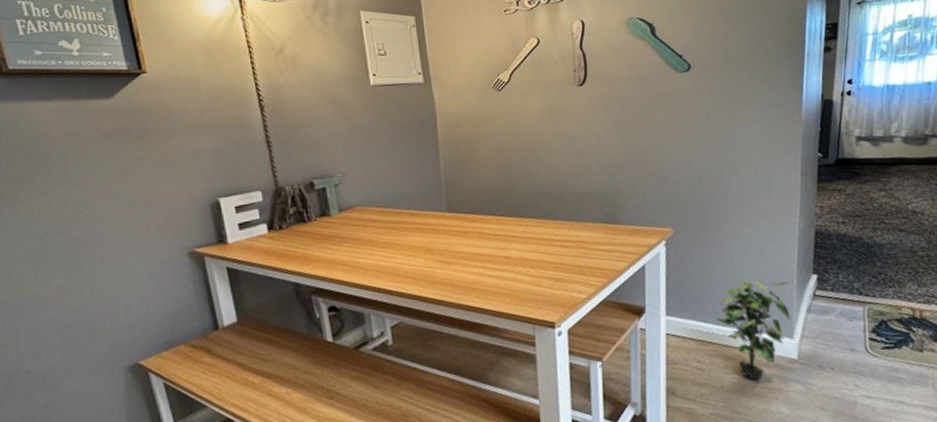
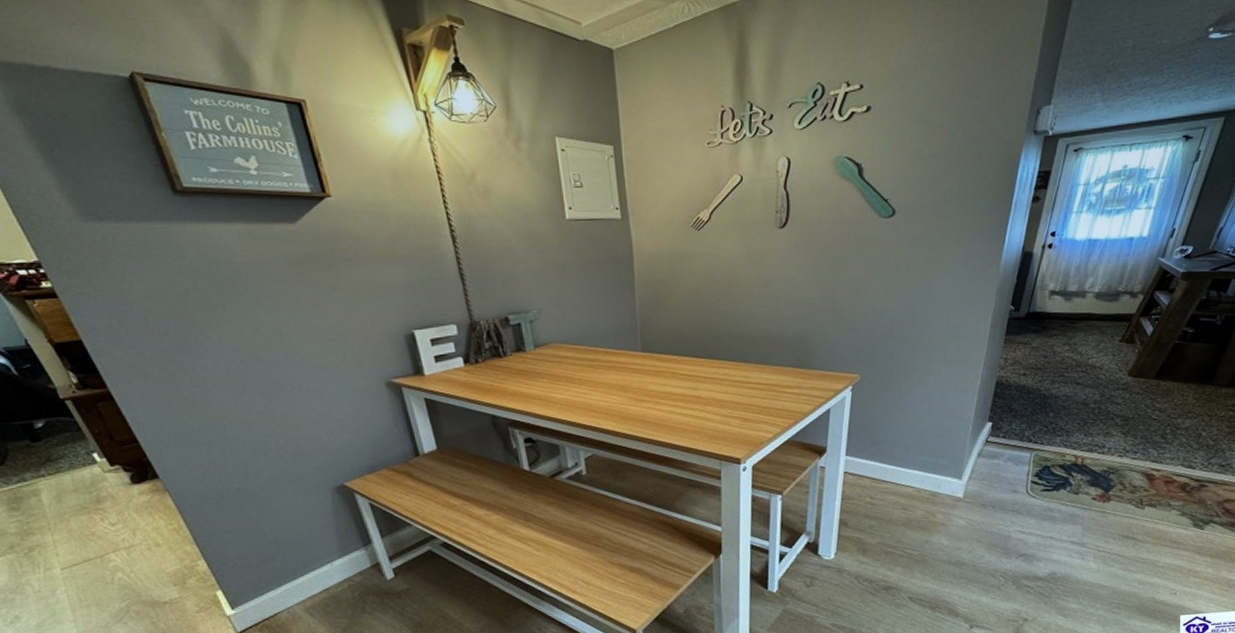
potted plant: present [715,278,790,380] -> none [892,424,966,515]

